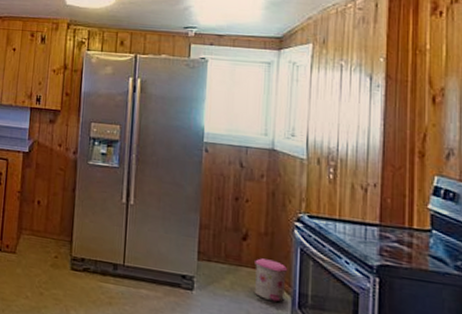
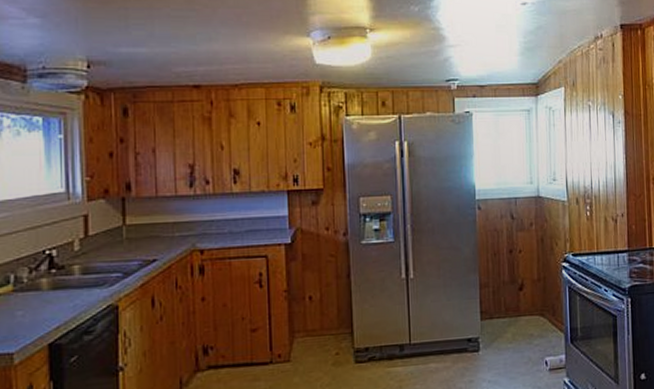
trash can: present [255,258,288,303] -> none [531,303,560,343]

